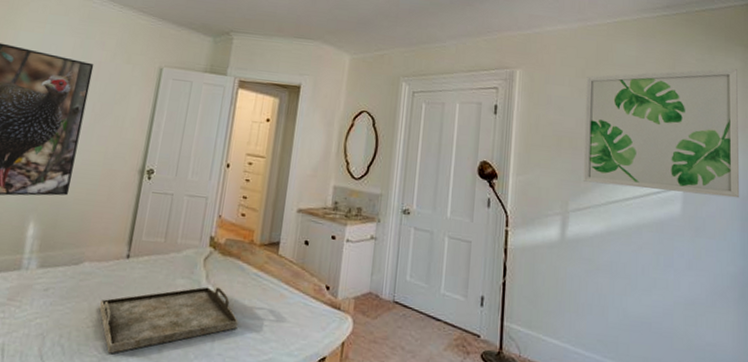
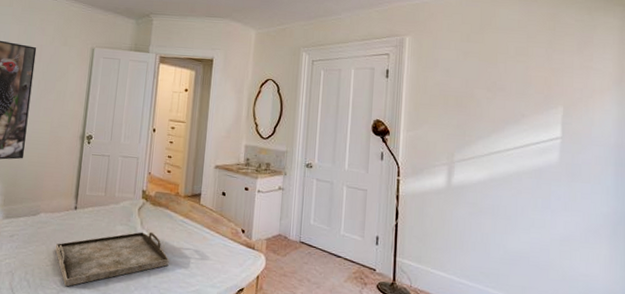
wall art: present [582,68,740,199] -> none [467,27,615,146]

